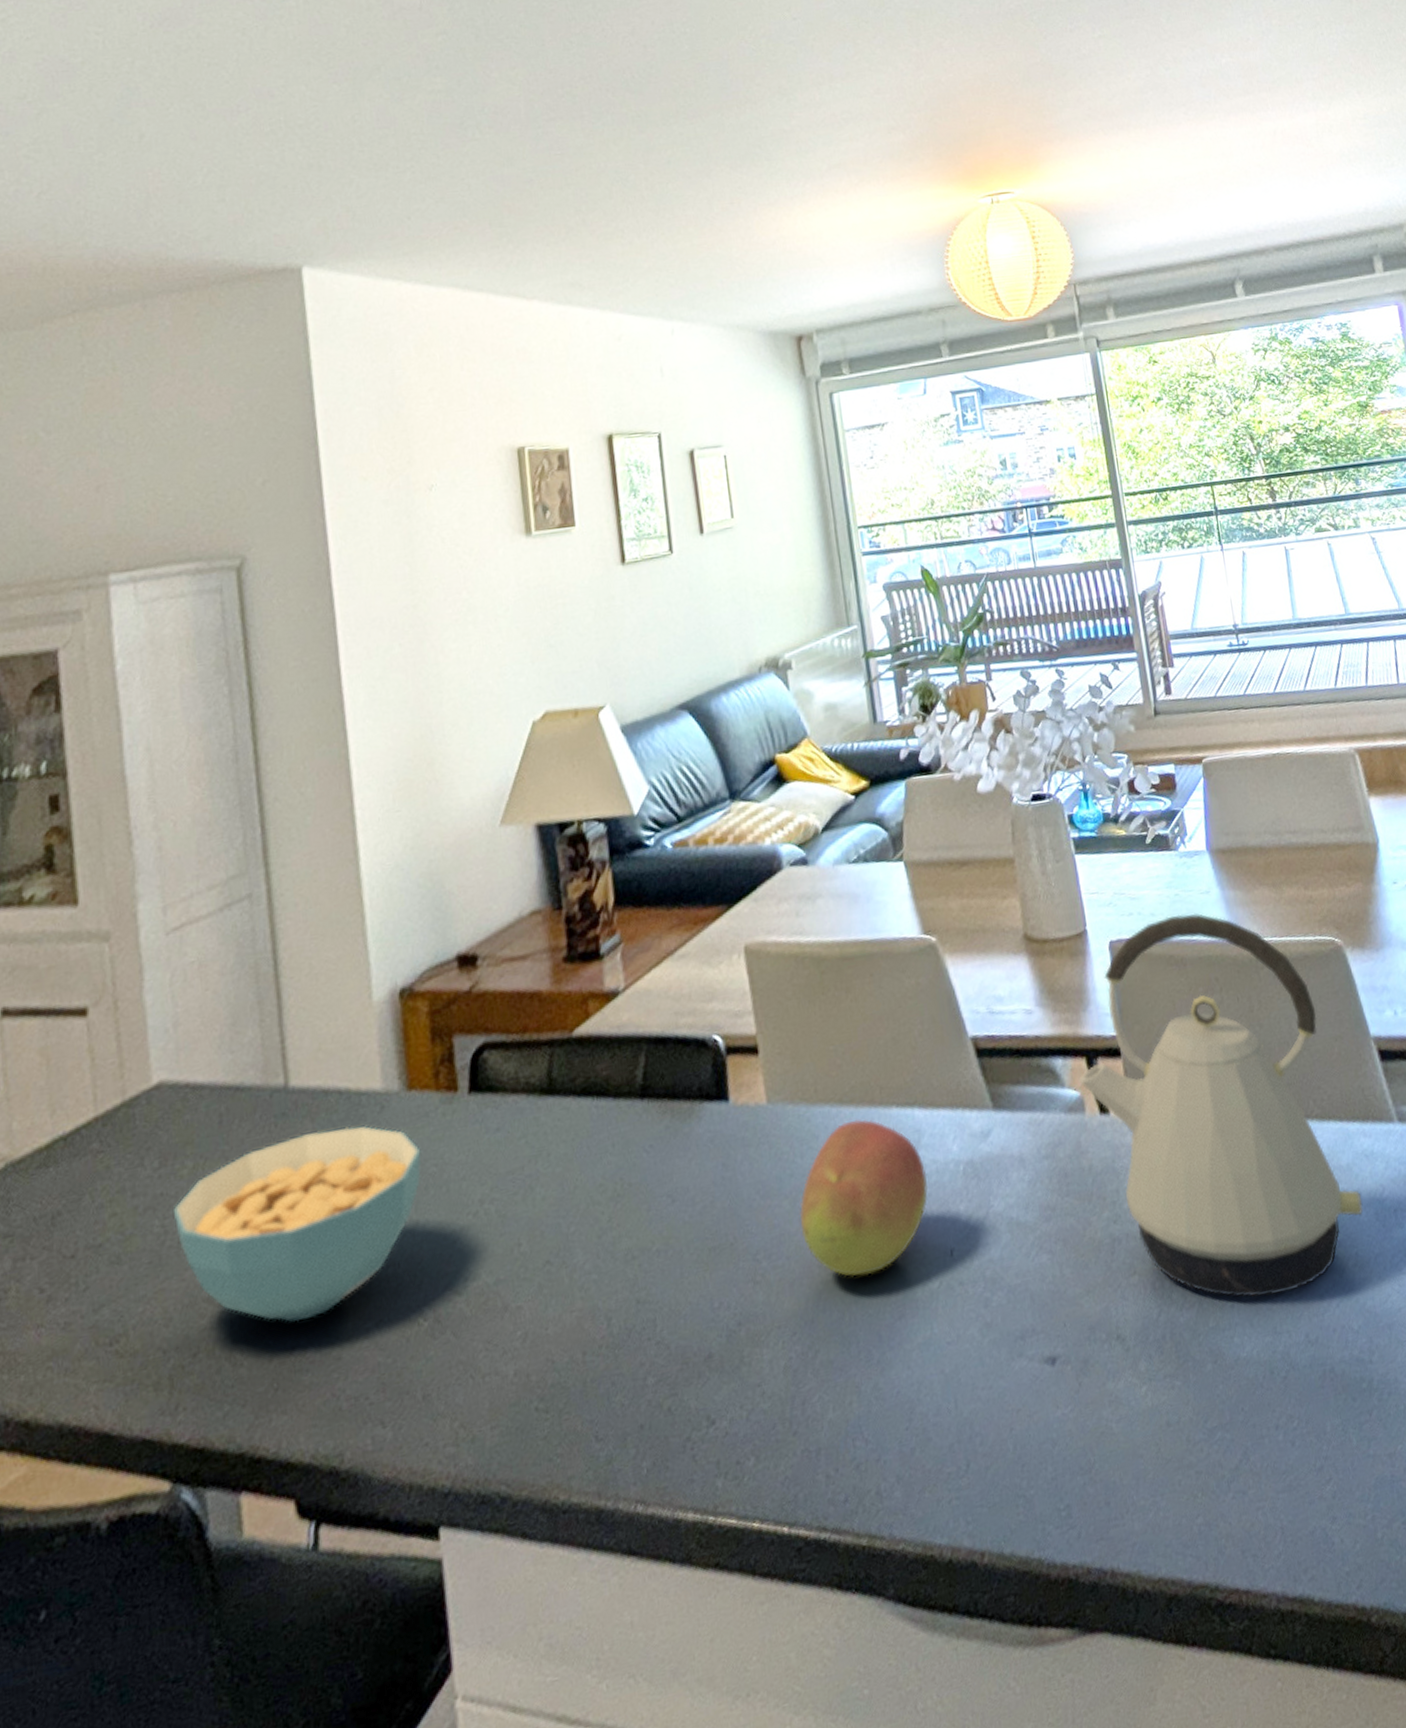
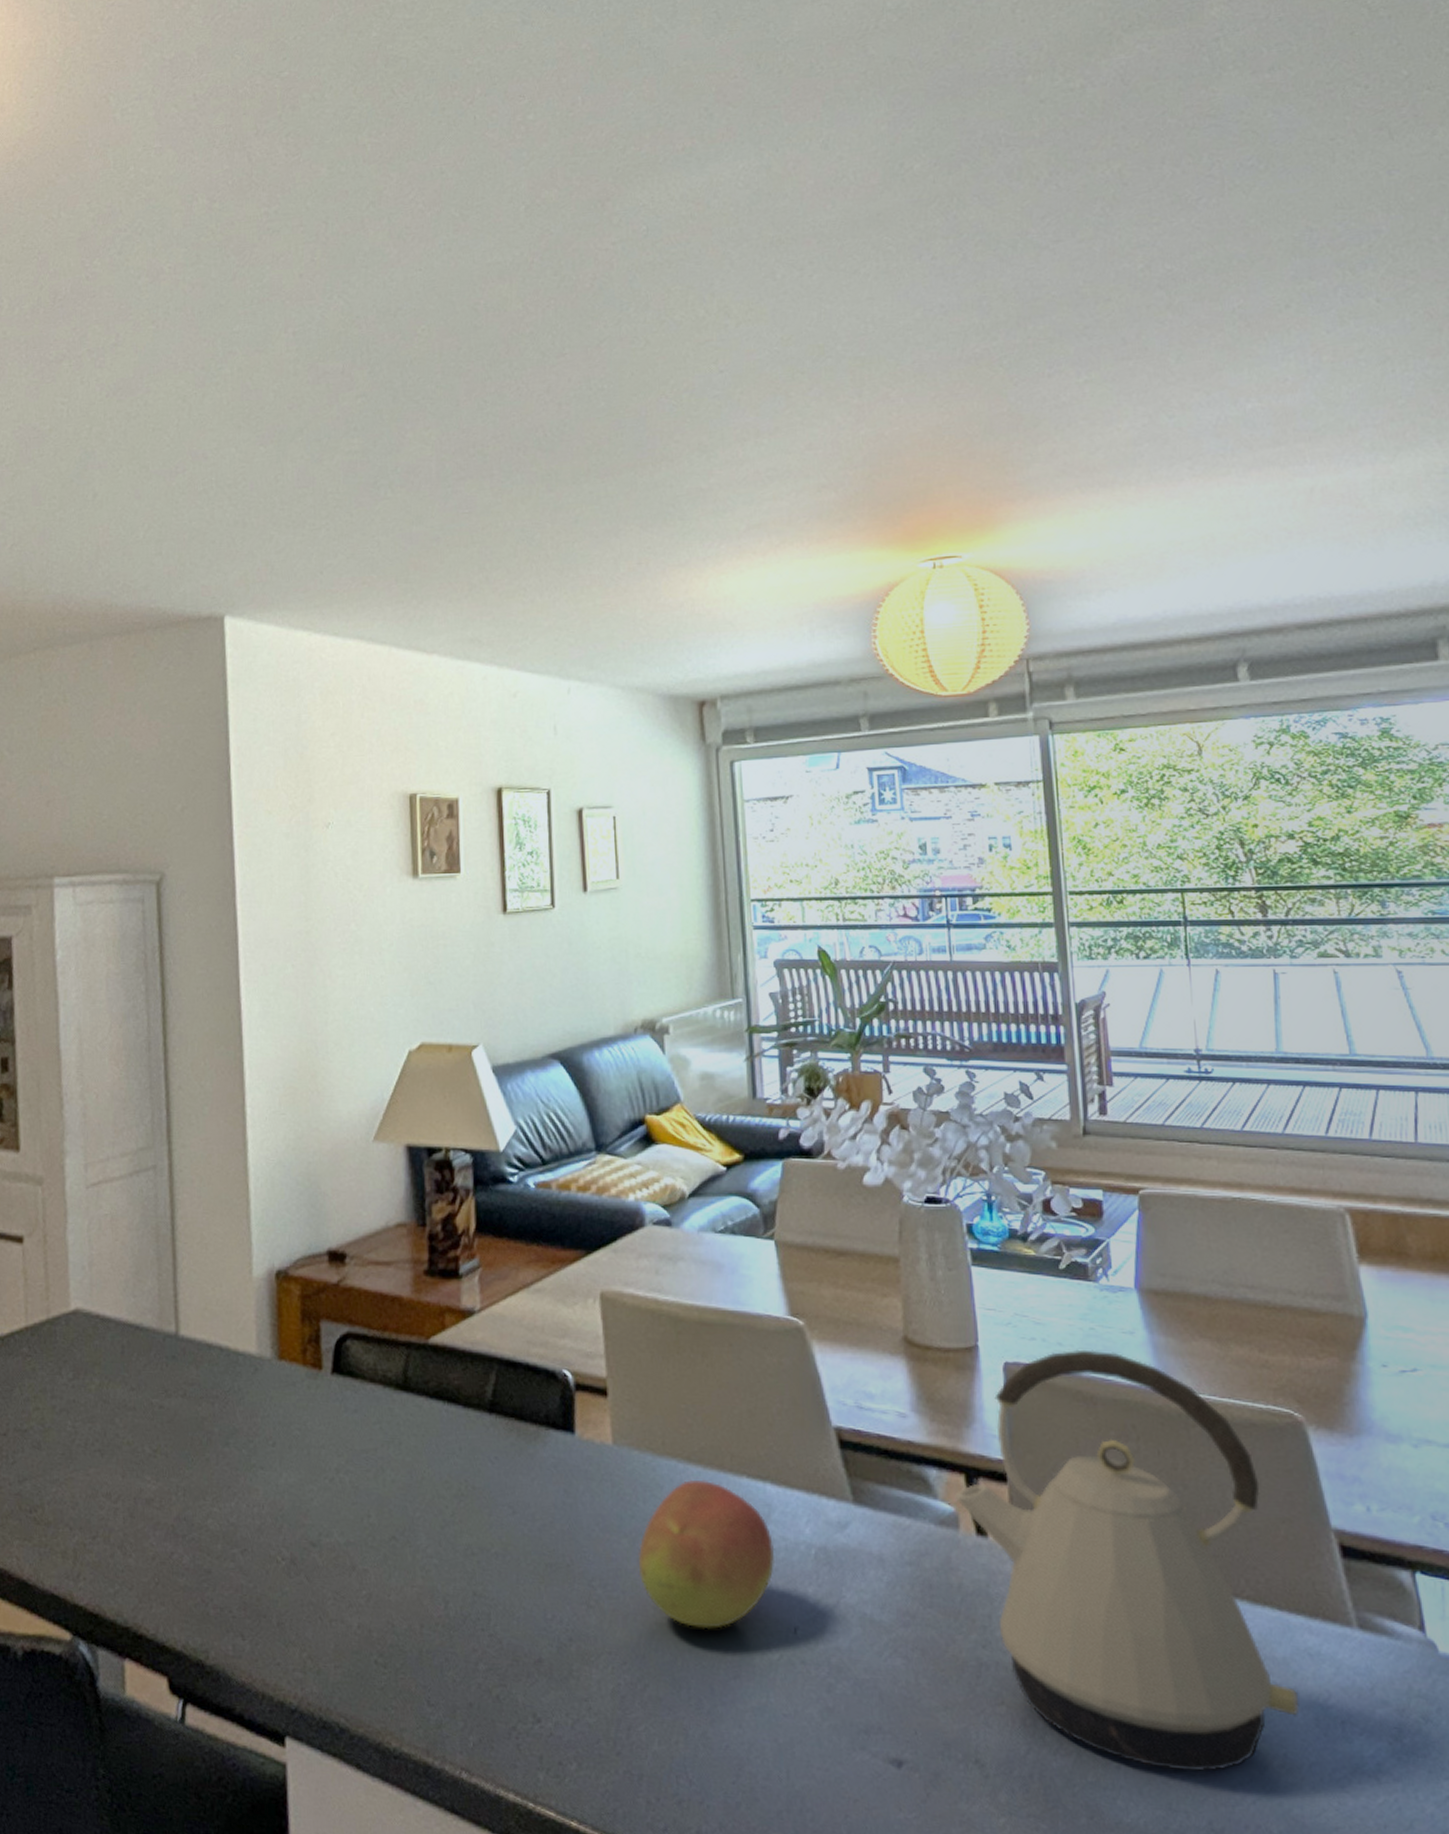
cereal bowl: present [172,1126,421,1322] -> none [82,1378,287,1533]

